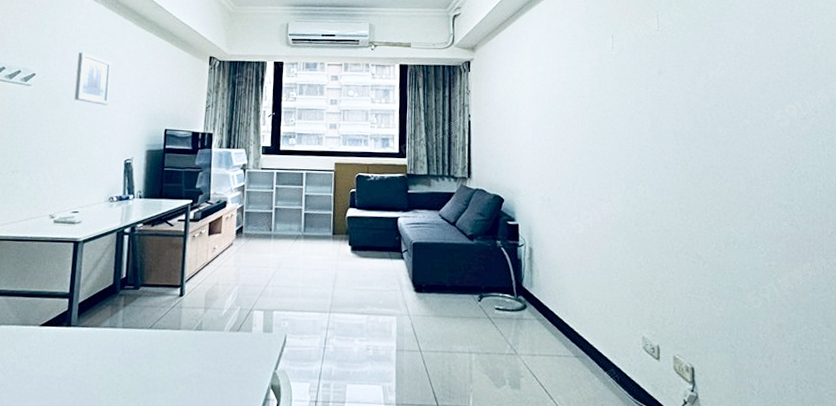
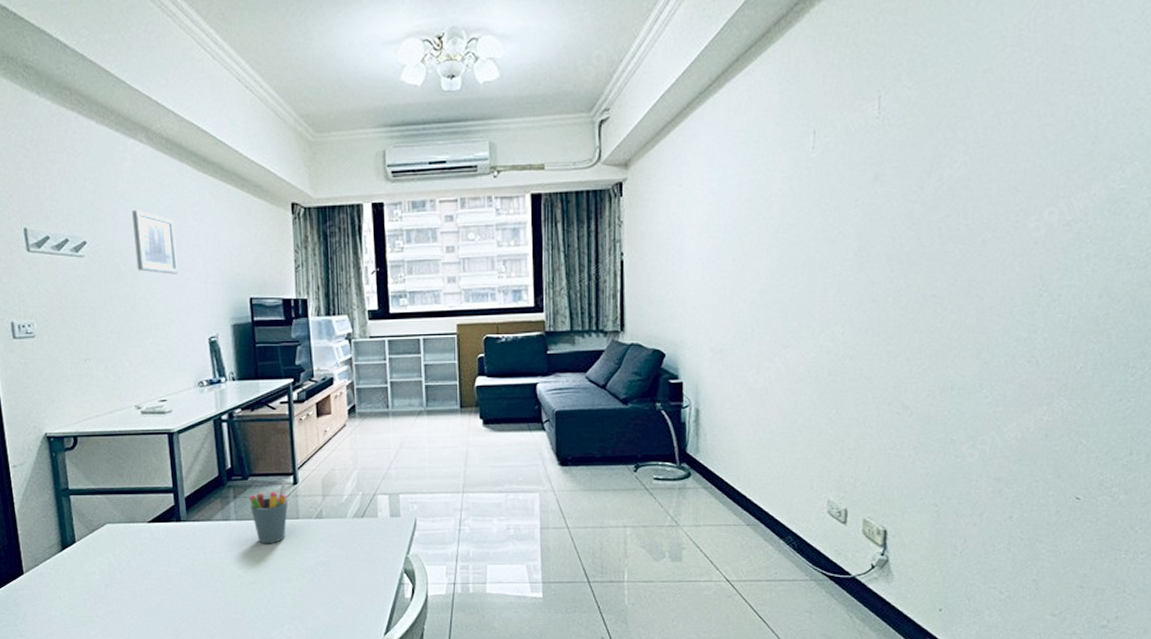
pen holder: none [137,290,175,353] -> present [248,478,289,544]

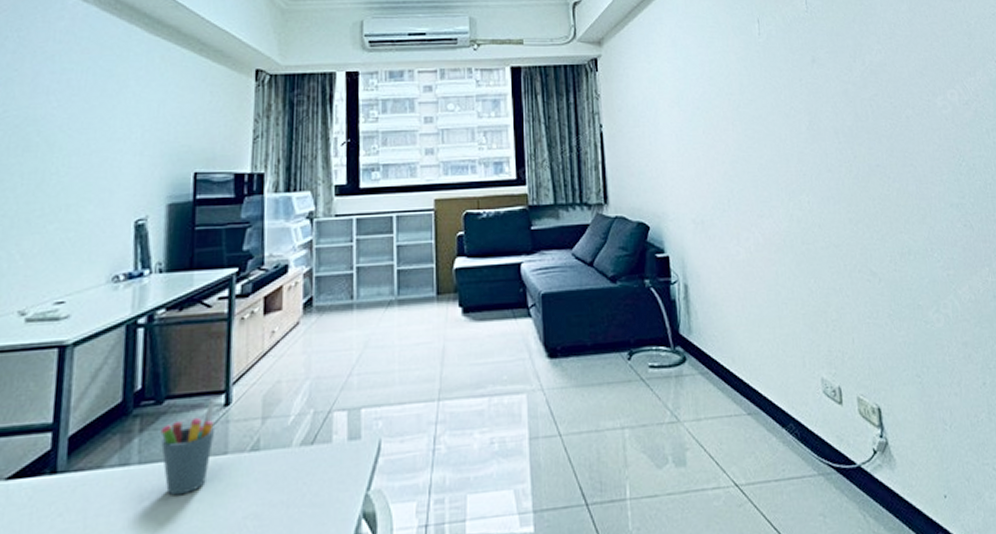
wall art: present [132,210,179,274] -> none [54,73,111,146]

